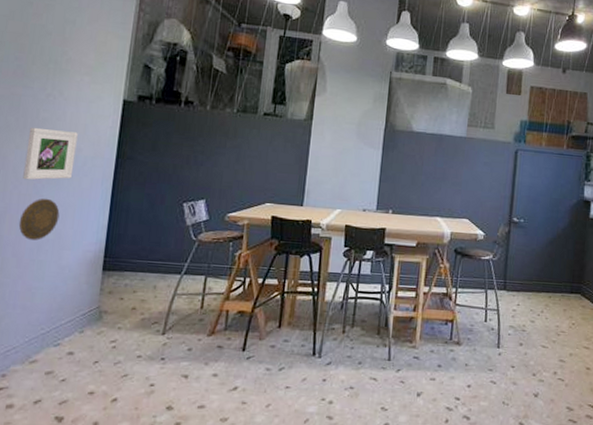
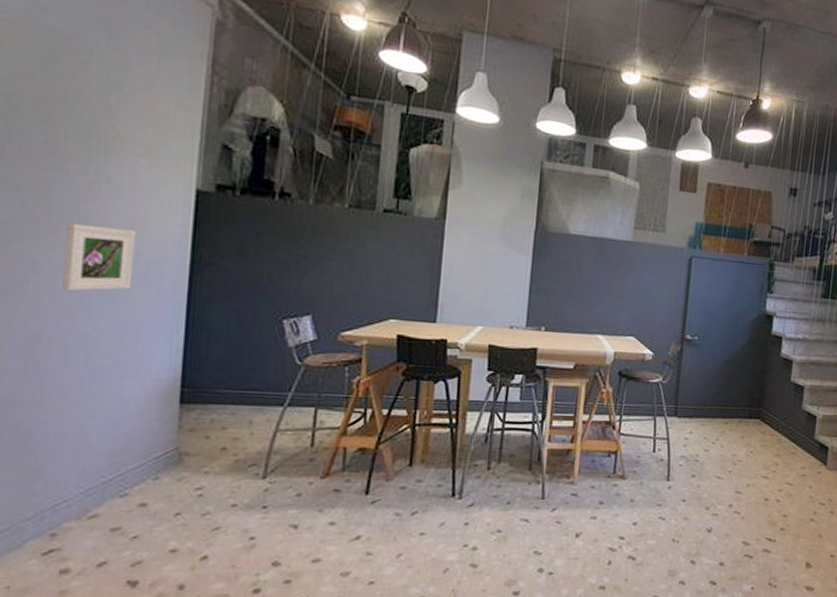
decorative plate: present [18,198,60,241] -> none [60,314,117,368]

